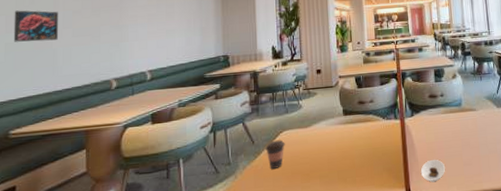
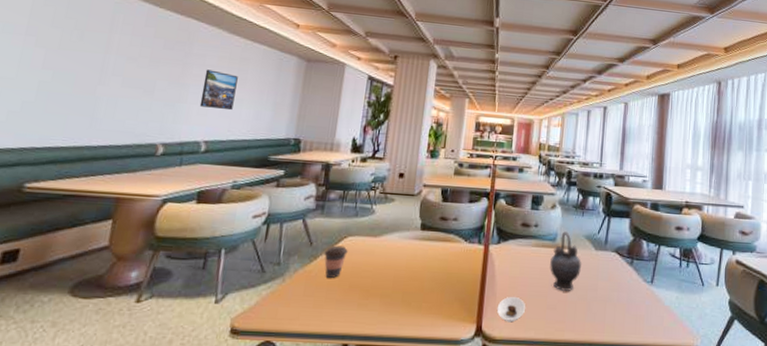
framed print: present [13,10,58,42] -> none [49,44,110,87]
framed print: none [139,9,167,42] -> present [199,69,238,111]
teapot: none [459,96,488,149] -> present [550,231,582,292]

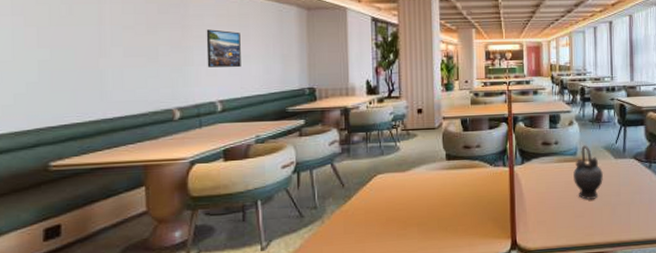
coffee cup: present [324,245,348,278] -> none [357,184,380,215]
saucer: present [497,296,526,323] -> none [528,210,556,234]

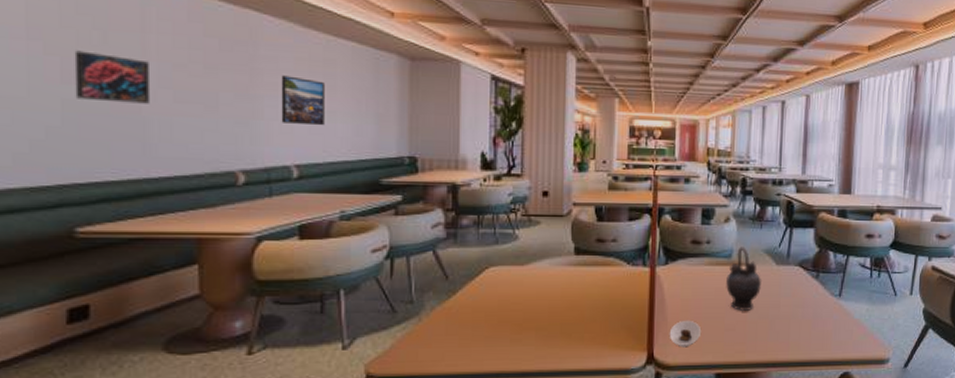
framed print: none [47,21,105,60] -> present [74,50,149,104]
saucer: none [528,210,556,234] -> present [669,320,702,348]

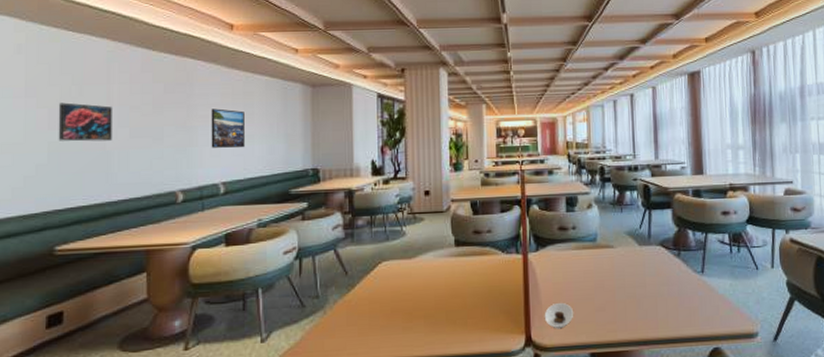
teapot: present [726,247,762,312] -> none [593,230,627,292]

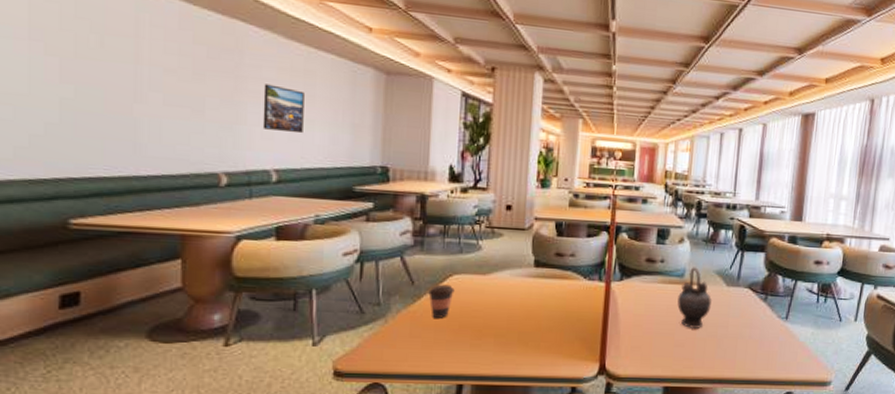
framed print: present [58,102,112,142] -> none [72,52,141,106]
coffee cup: none [361,271,384,305] -> present [428,284,455,318]
saucer: present [544,302,574,329] -> none [621,334,652,361]
teapot: none [593,230,627,292] -> present [677,267,713,329]

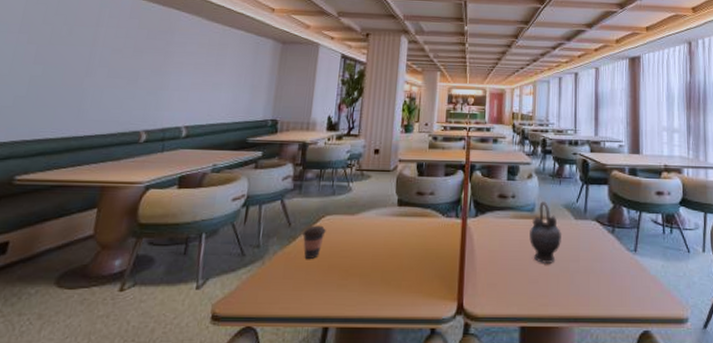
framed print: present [262,84,304,134] -> none [180,56,217,95]

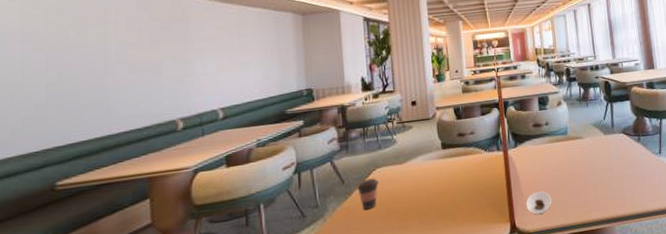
saucer: none [477,271,507,299] -> present [525,191,552,215]
teapot: present [529,201,563,265] -> none [565,123,595,178]

